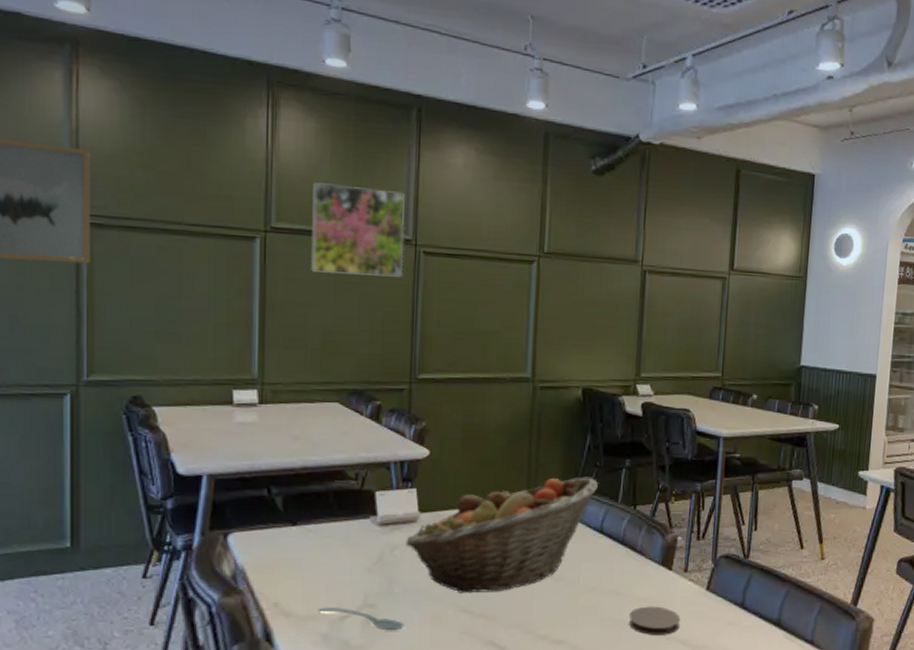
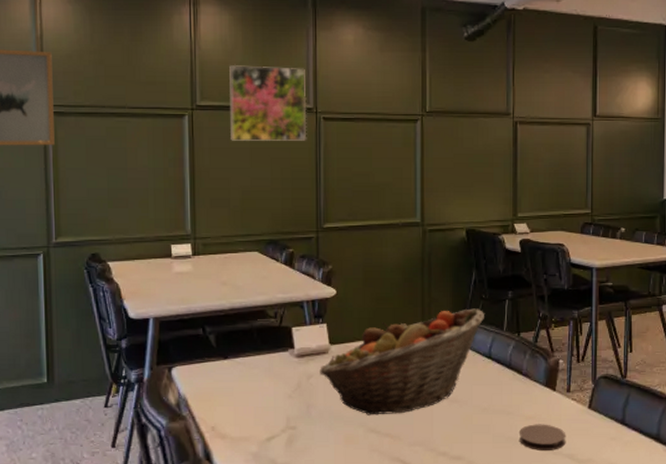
spoon: present [318,607,404,631] -> none [248,430,322,450]

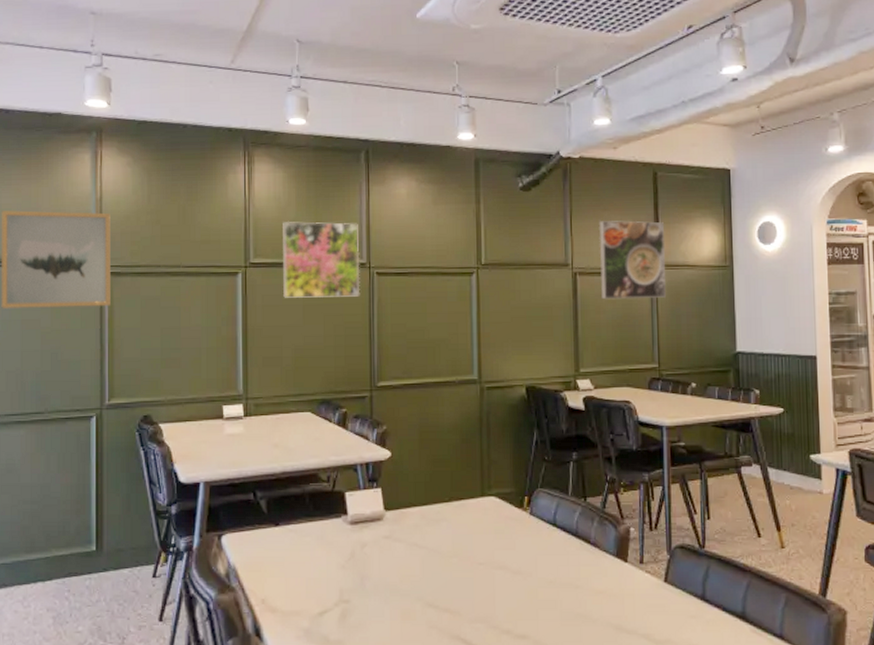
fruit basket: present [320,308,484,415] -> none [374,471,548,588]
coaster: present [520,424,566,450] -> none [589,599,641,629]
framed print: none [539,72,601,147] -> present [598,220,666,299]

